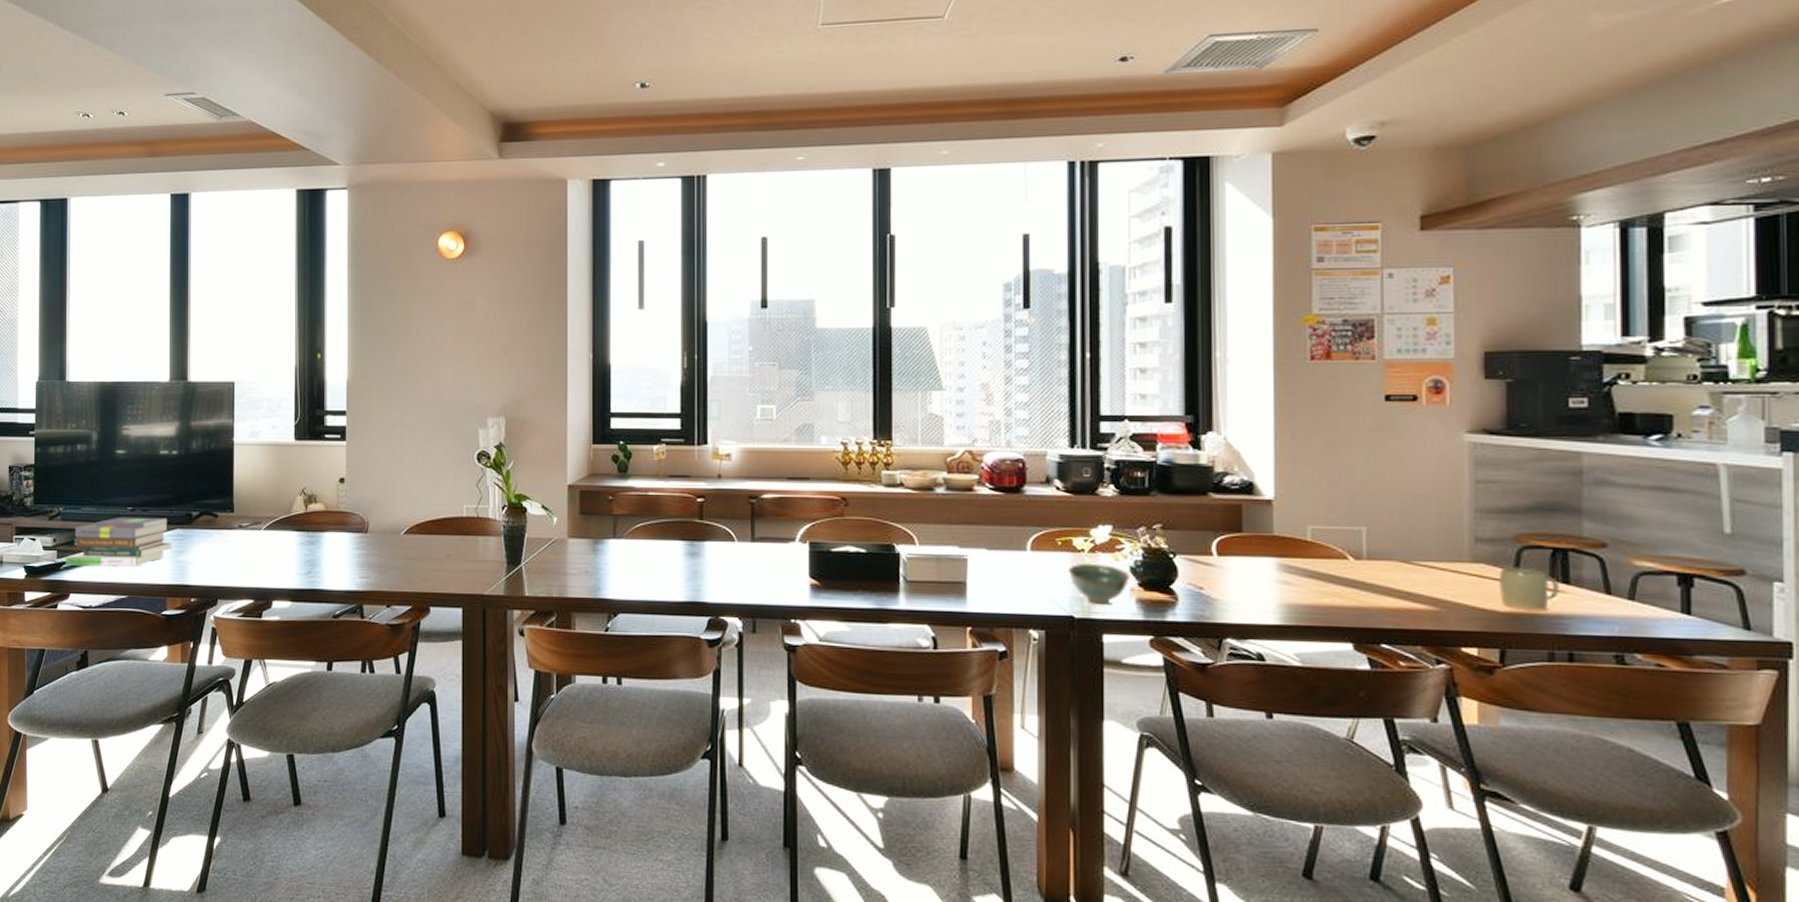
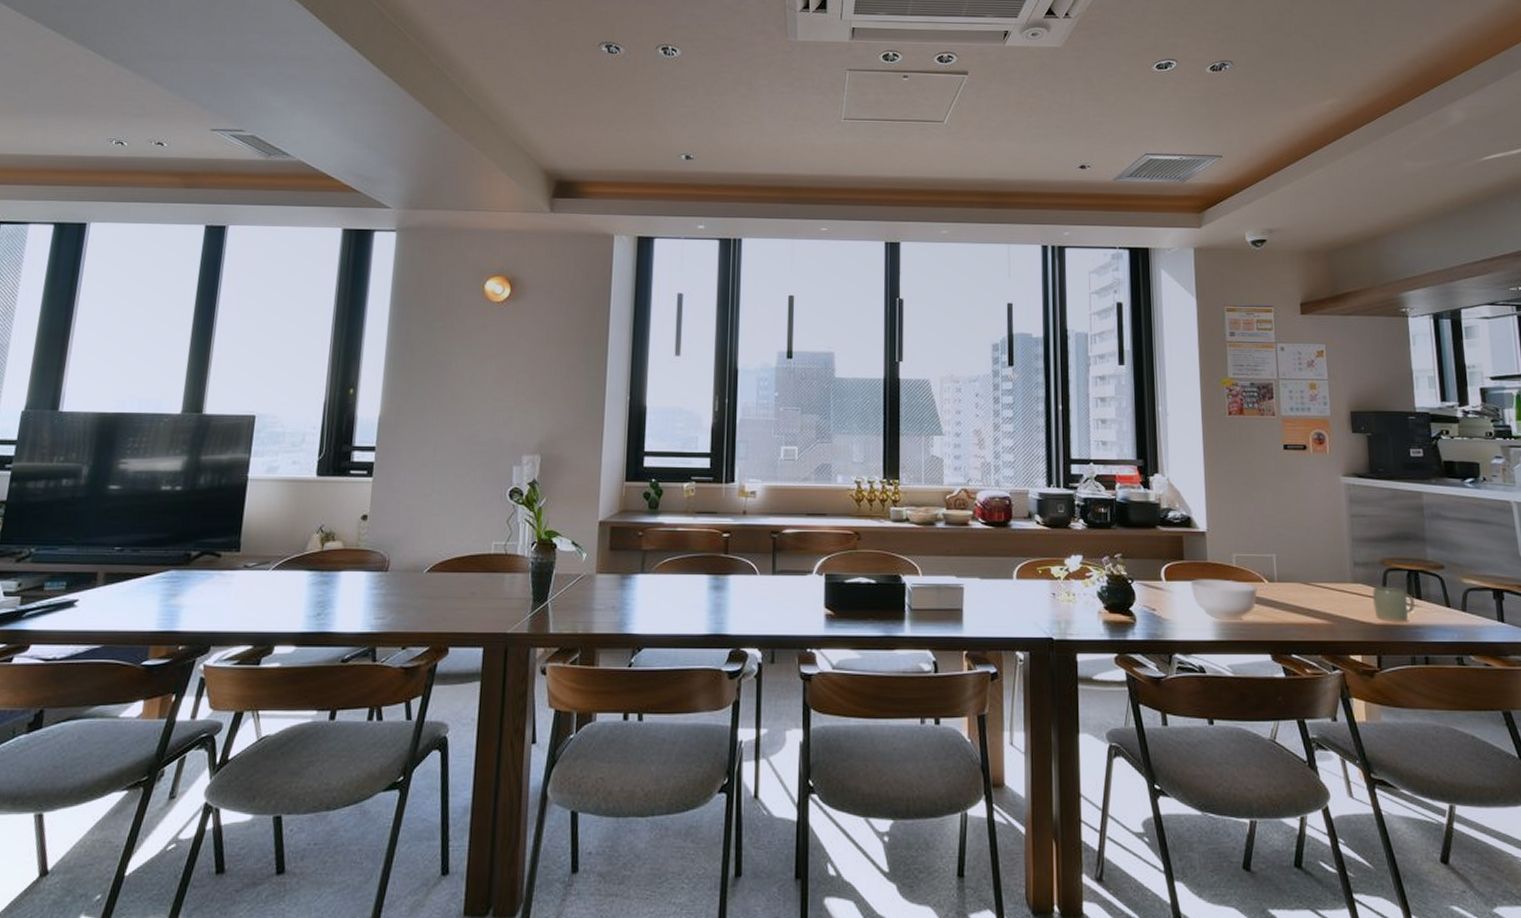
books: present [65,517,172,567] -> none [29,557,164,614]
bowl: present [1067,563,1131,604] -> none [1047,589,1098,626]
bowl: none [1250,554,1339,603] -> present [1190,579,1258,620]

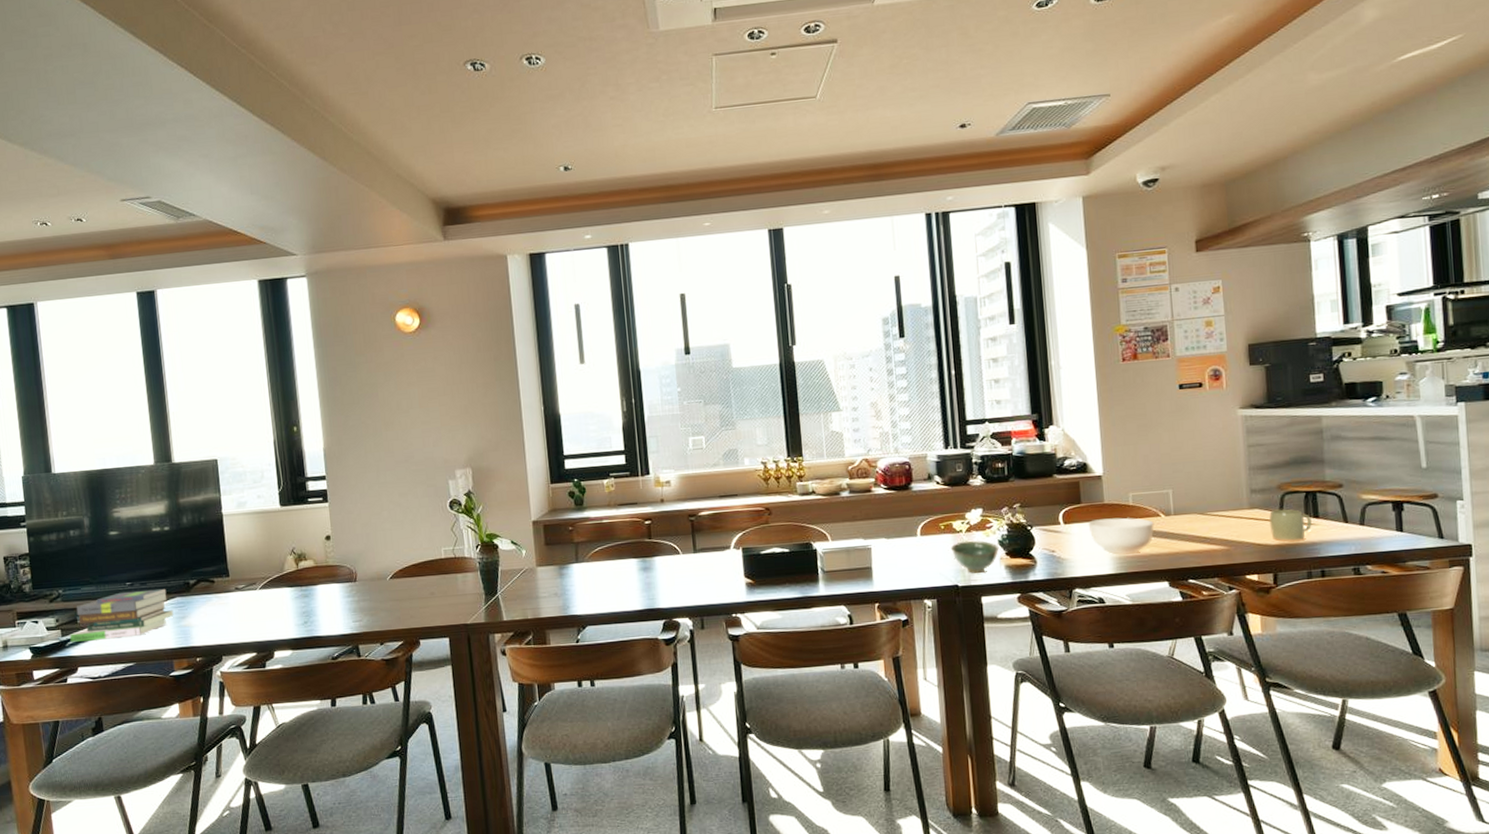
books: none [29,557,164,614] -> present [69,588,174,643]
bowl: none [1047,589,1098,626] -> present [950,541,1000,573]

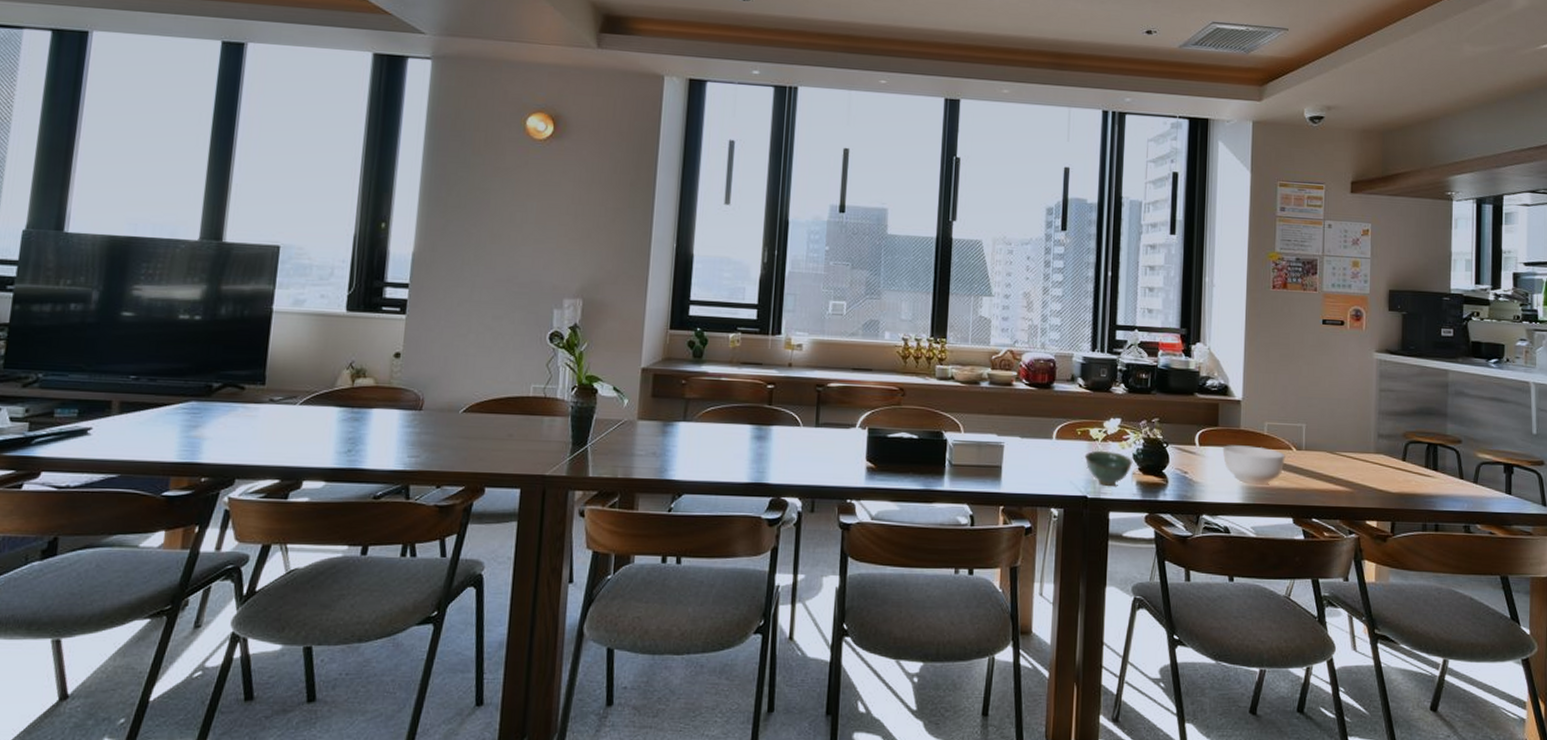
books: present [69,588,174,643] -> none [38,386,184,442]
mug: present [1269,509,1312,542] -> none [1393,457,1431,492]

